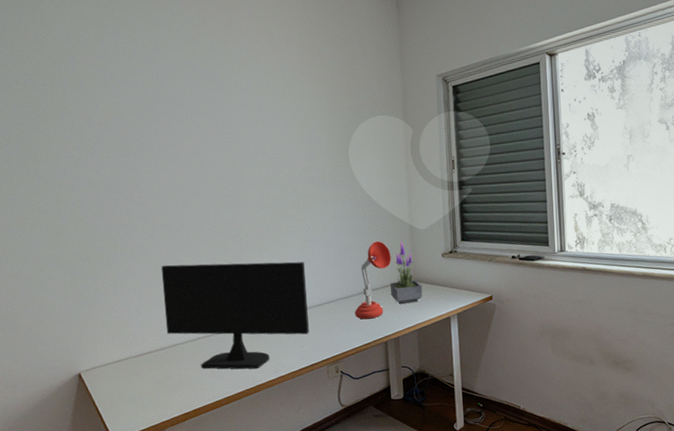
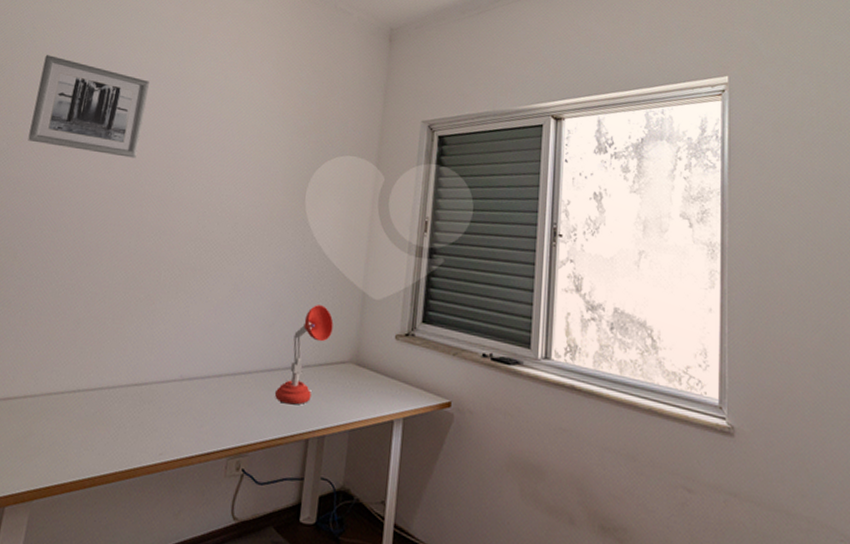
wall art: none [89,67,196,148] -> present [28,55,150,158]
computer monitor: present [161,261,309,370] -> none [42,289,228,445]
potted plant: present [390,241,423,304] -> none [324,310,365,393]

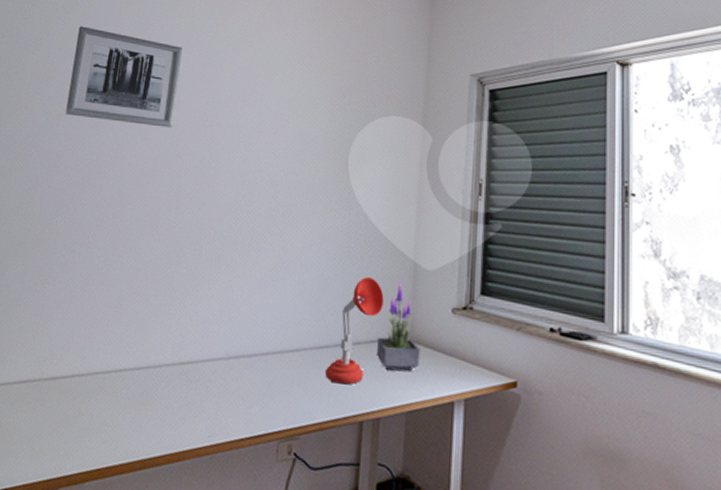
potted plant: none [324,310,365,393] -> present [377,282,420,372]

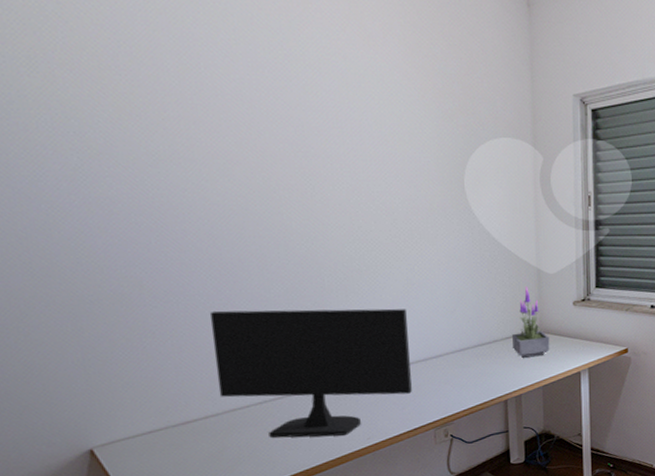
wall art: present [65,26,183,128] -> none [90,40,258,161]
computer monitor: none [89,265,273,427] -> present [209,308,412,438]
desk lamp: present [324,277,384,385] -> none [468,286,514,376]

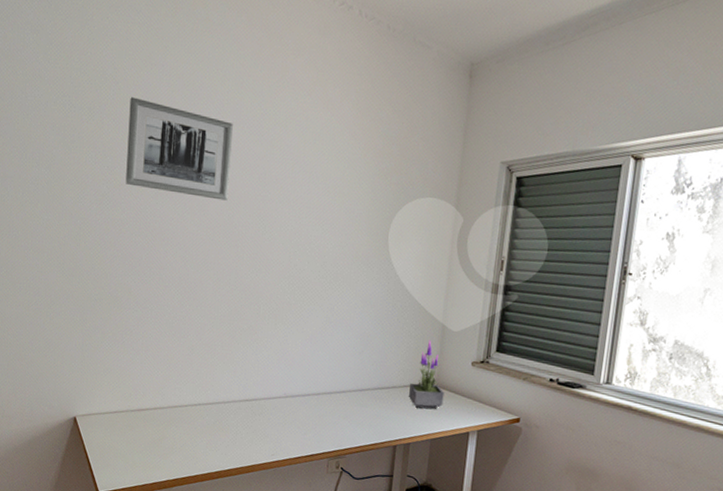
wall art: none [90,40,258,161] -> present [125,97,233,201]
computer monitor: present [209,308,412,438] -> none [167,320,322,448]

